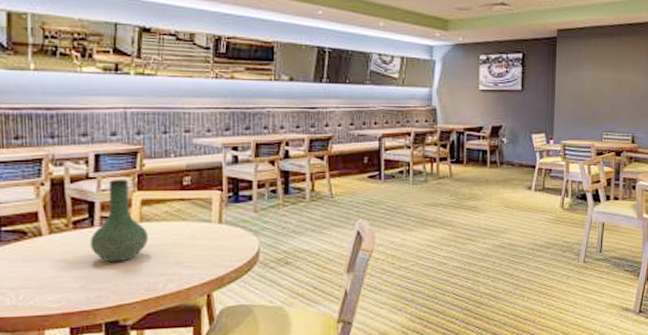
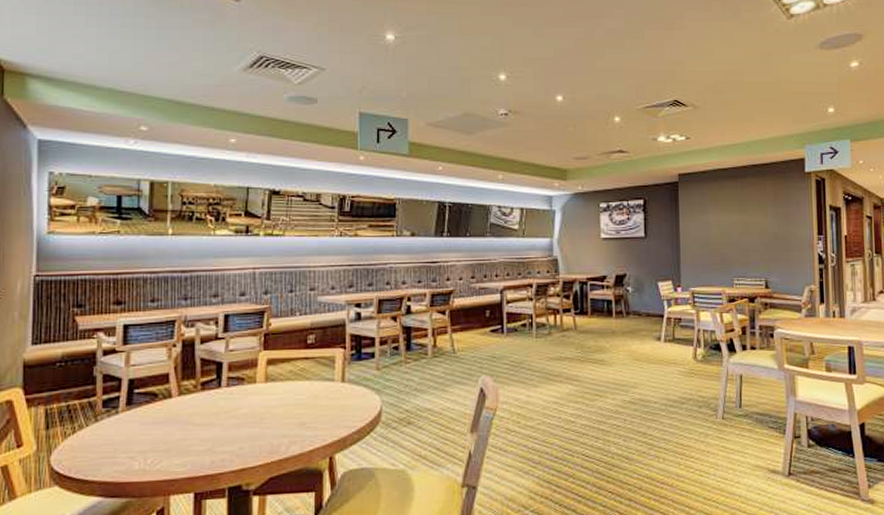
vase: present [89,178,148,263] -> none [216,338,273,424]

